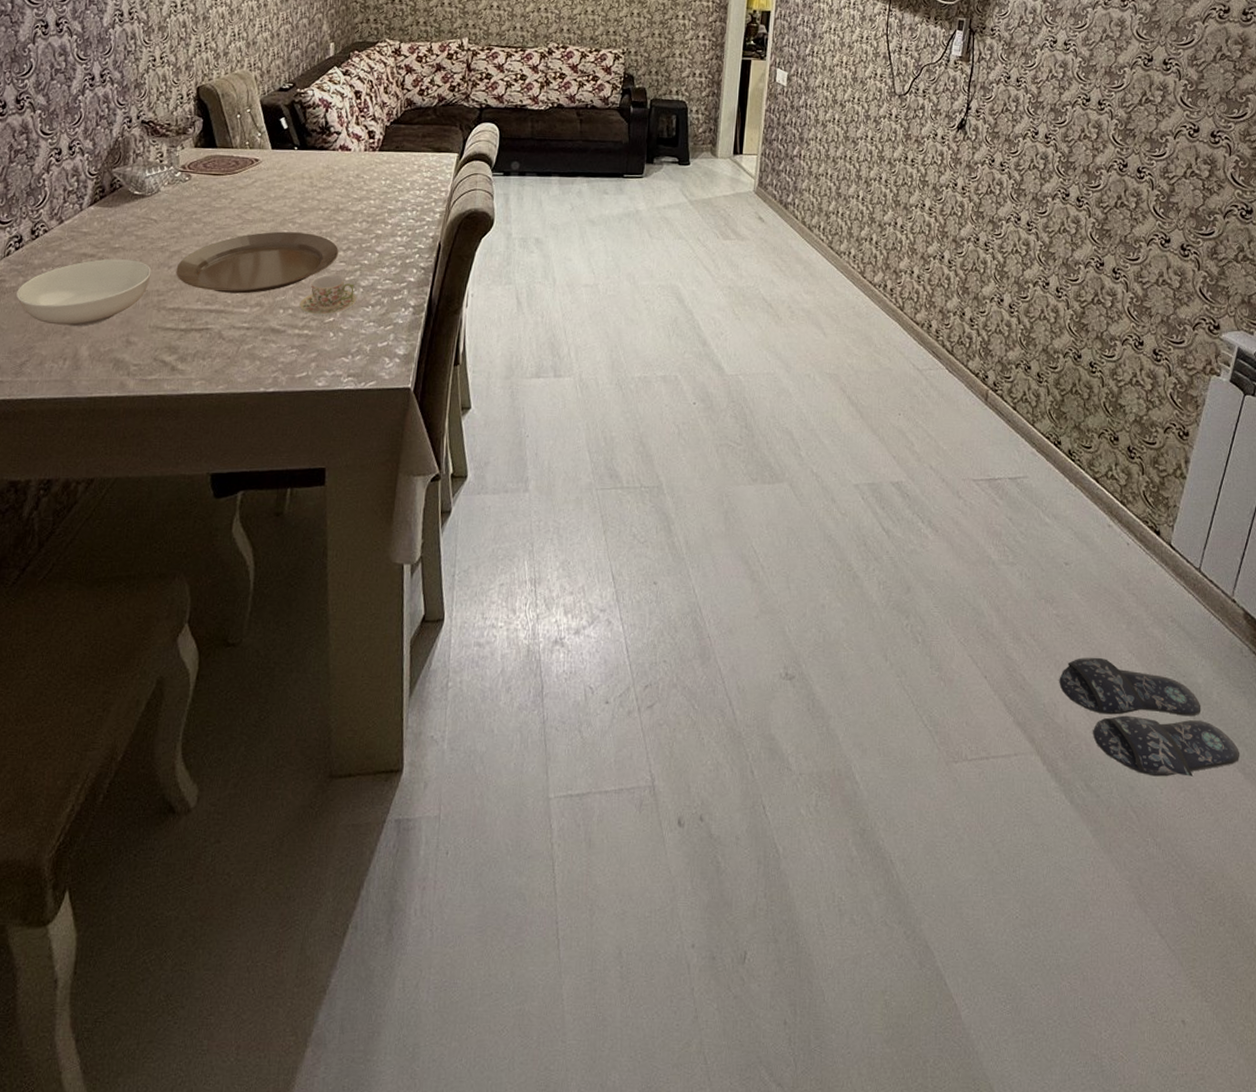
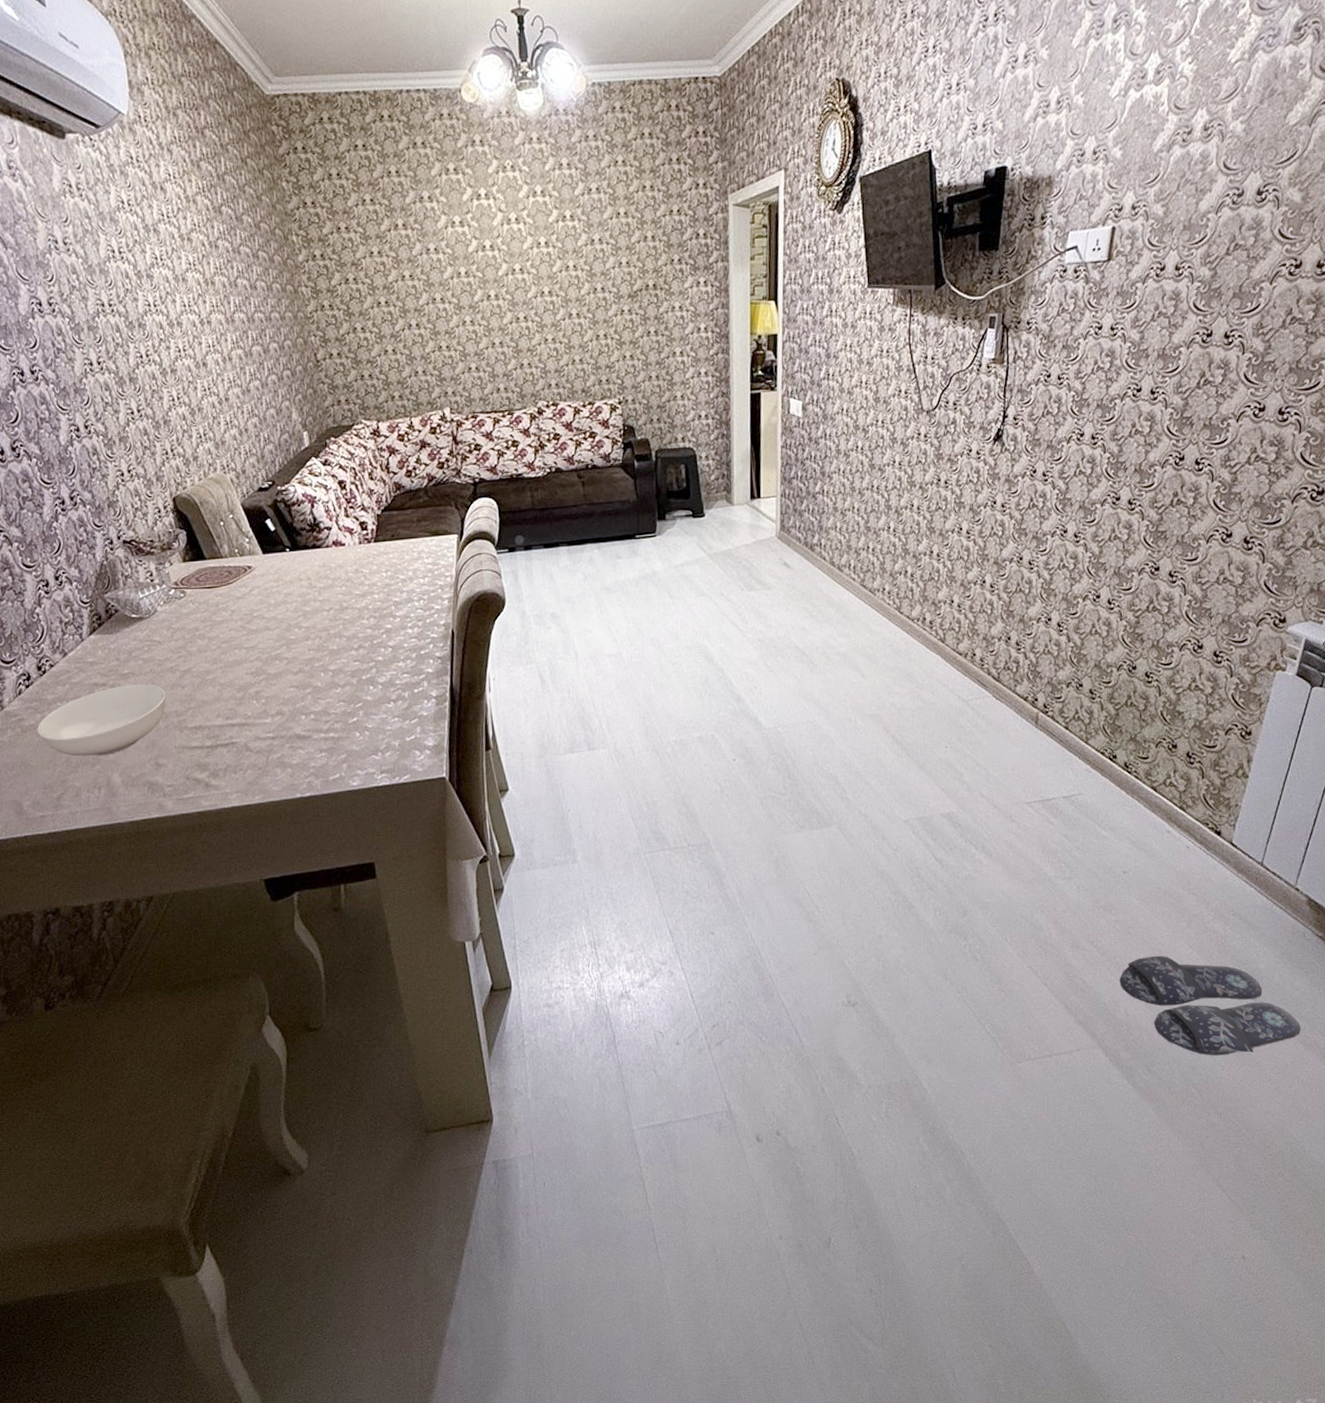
plate: present [176,231,339,294] -> none [190,636,351,706]
teacup: present [299,275,357,315] -> none [320,675,378,717]

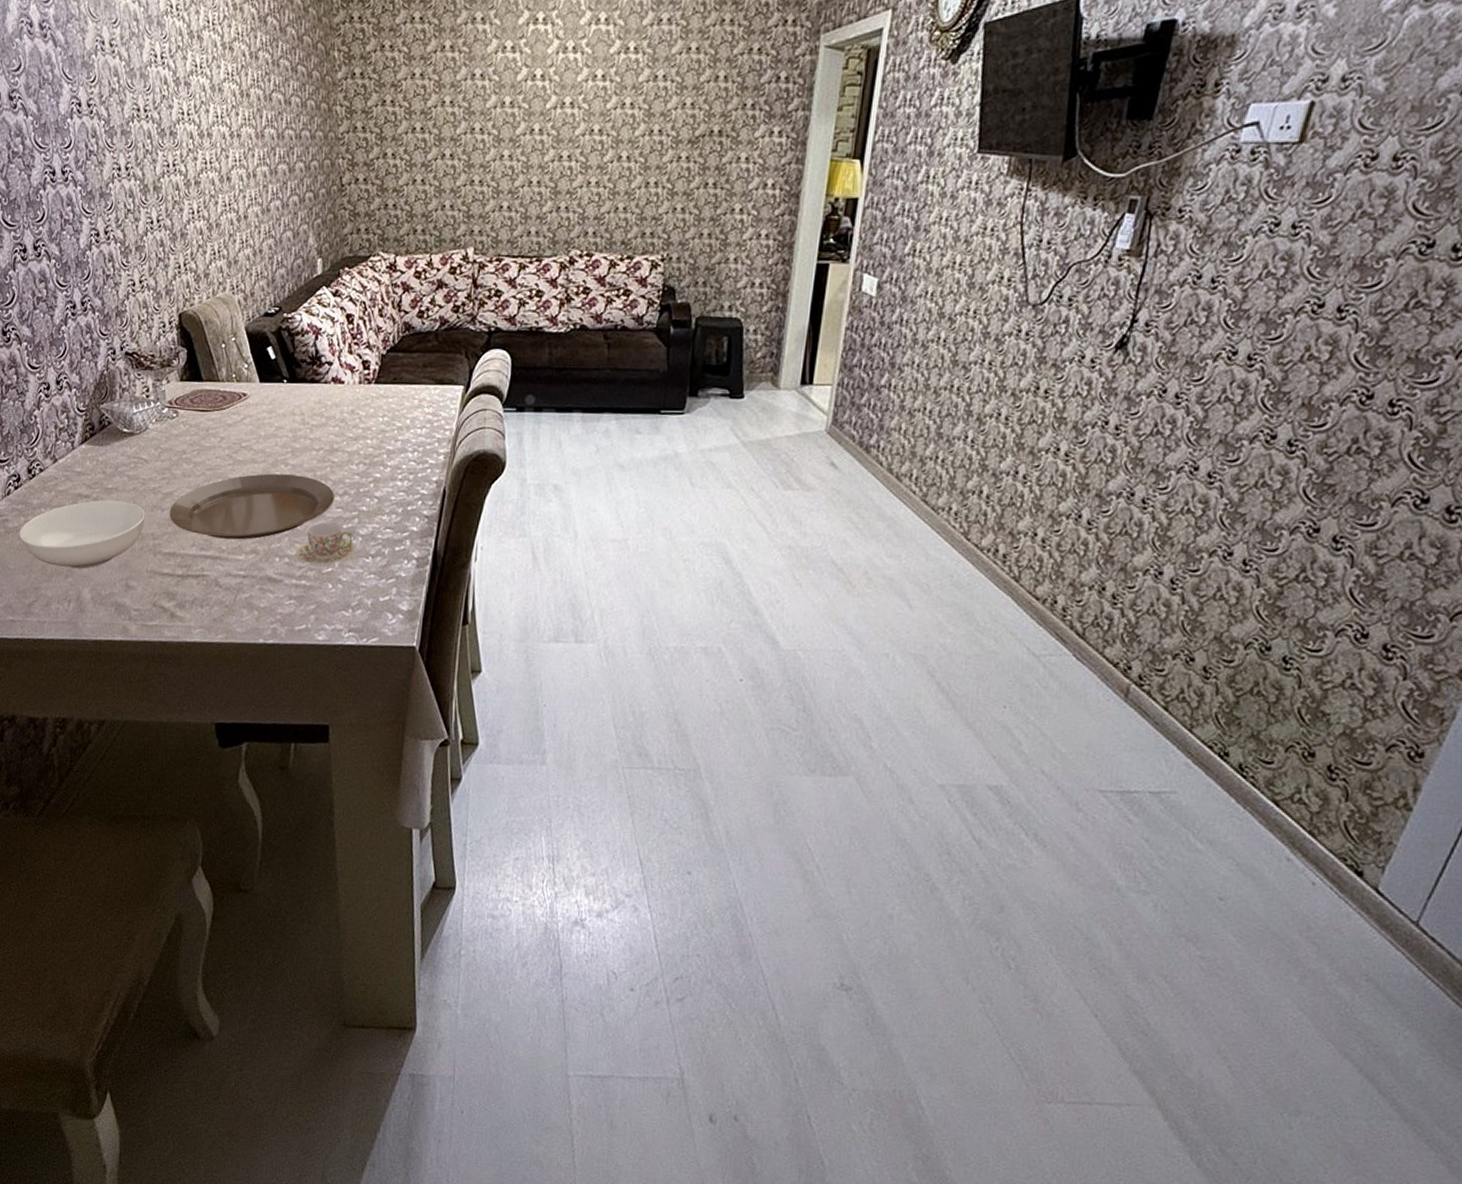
plate: none [190,636,351,706] -> present [169,473,335,540]
teacup: none [320,675,378,717] -> present [296,522,356,565]
slippers: present [1119,955,1302,1056] -> none [1196,1008,1448,1160]

